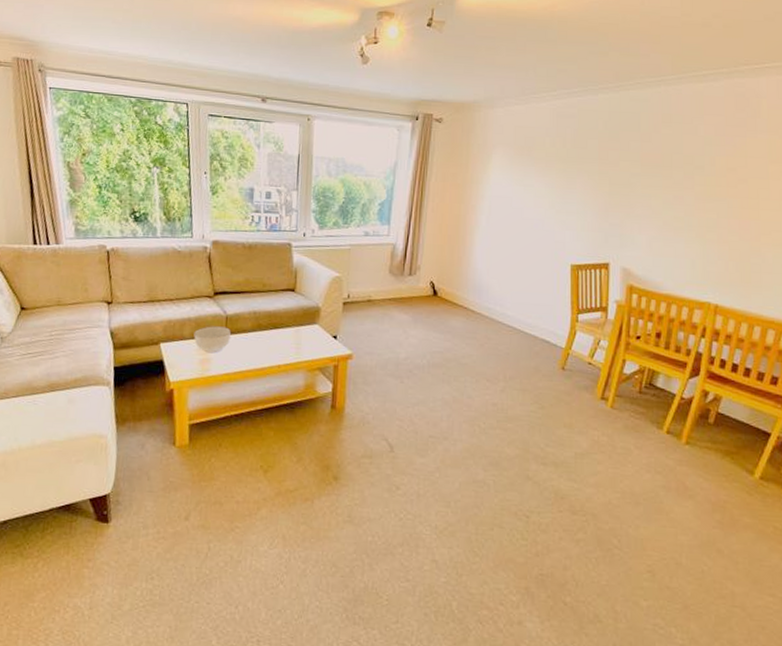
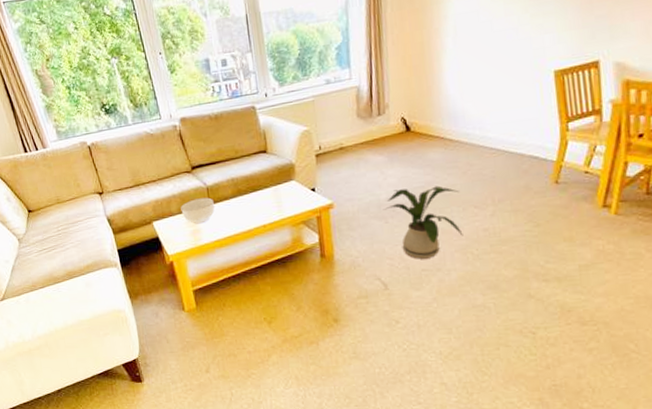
house plant: none [400,351,475,425] -> present [383,185,463,259]

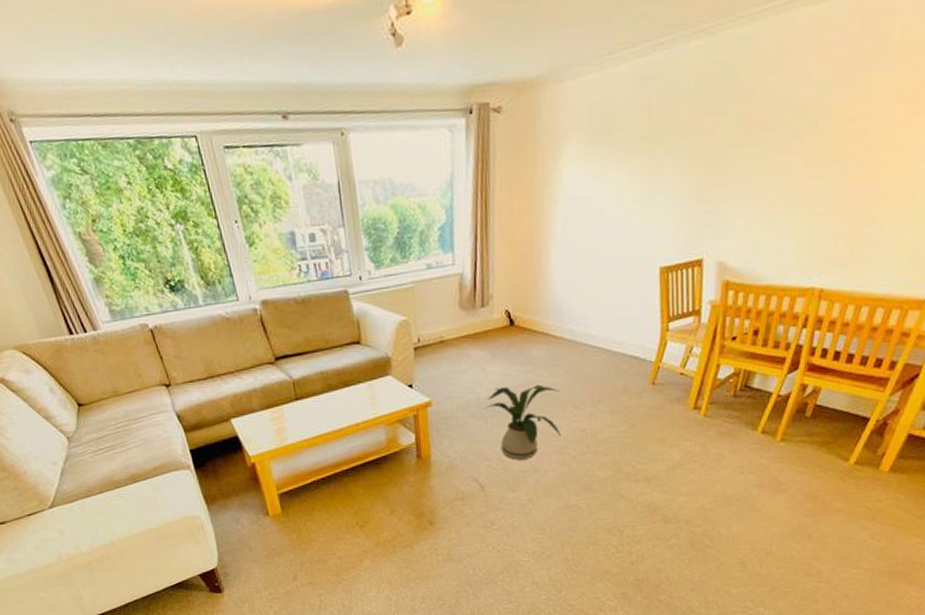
bowl: present [181,197,215,224] -> none [263,392,302,422]

